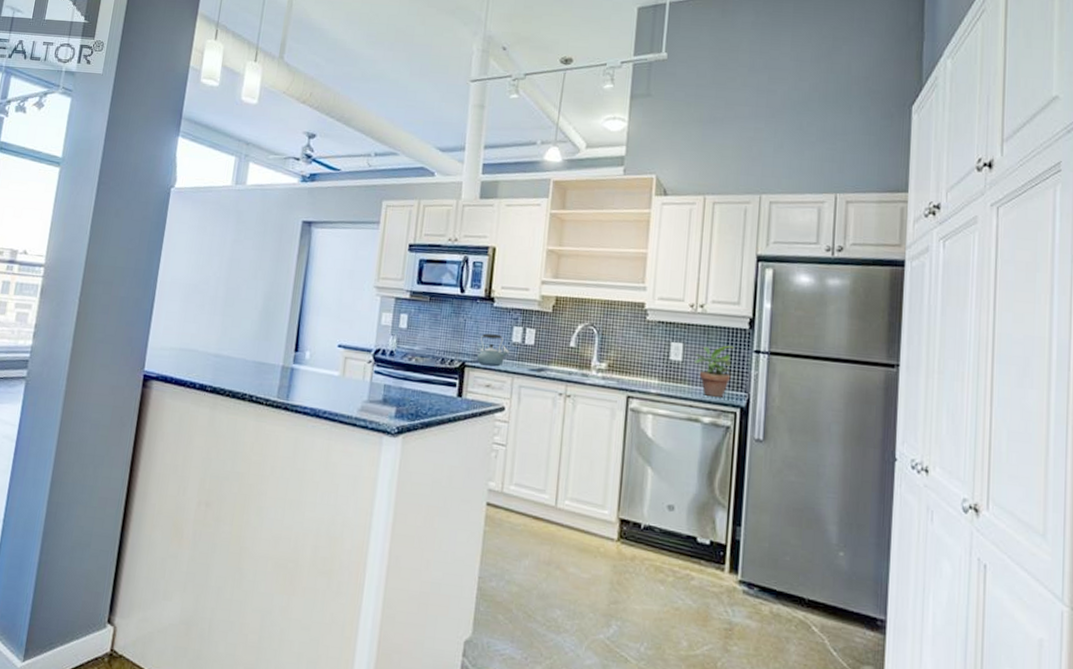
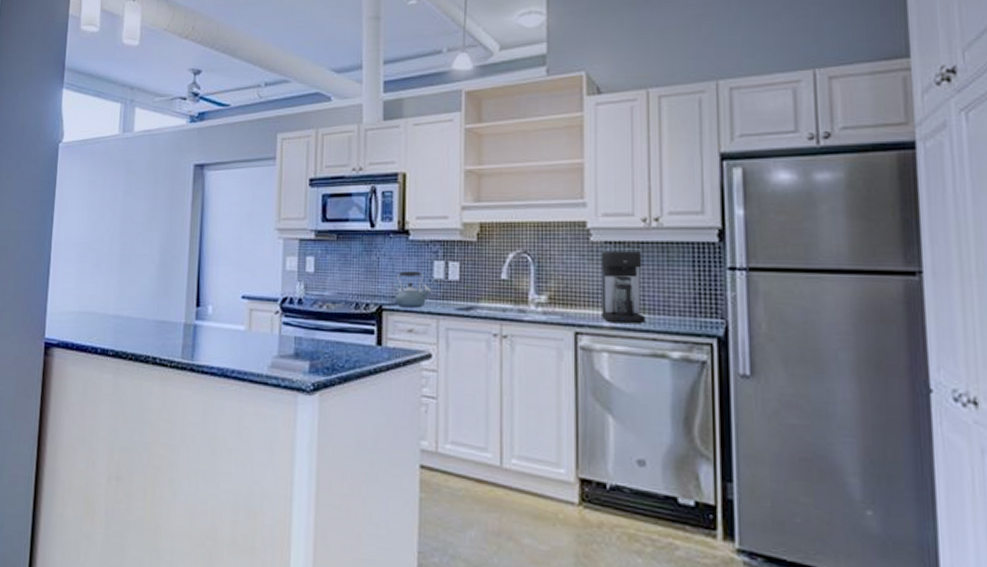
coffee maker: none [650,329,688,392] -> present [601,251,646,323]
potted plant: present [694,345,734,397] -> none [654,263,703,326]

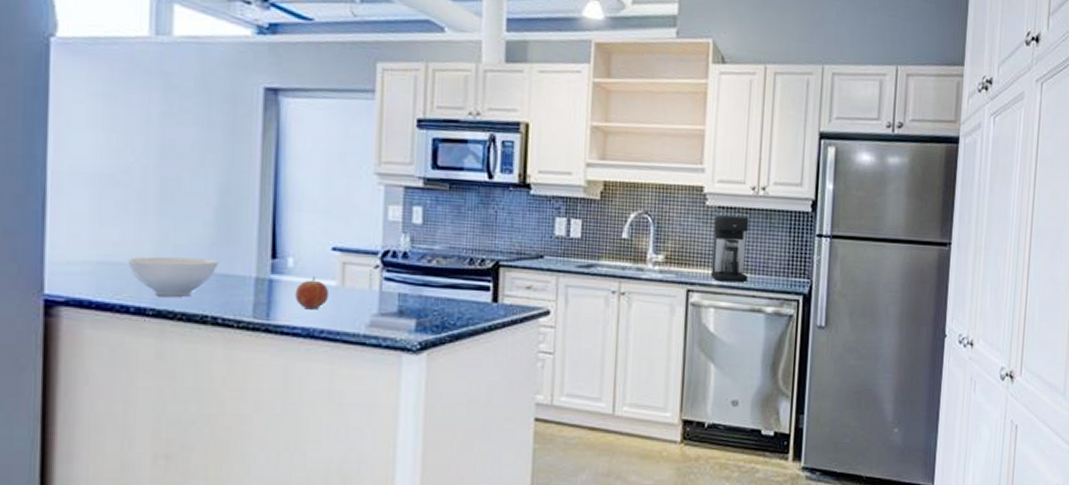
bowl: none [97,306,158,341] -> present [127,256,218,298]
fruit: none [213,322,239,352] -> present [295,277,330,310]
kettle: present [394,271,432,308] -> none [512,227,553,265]

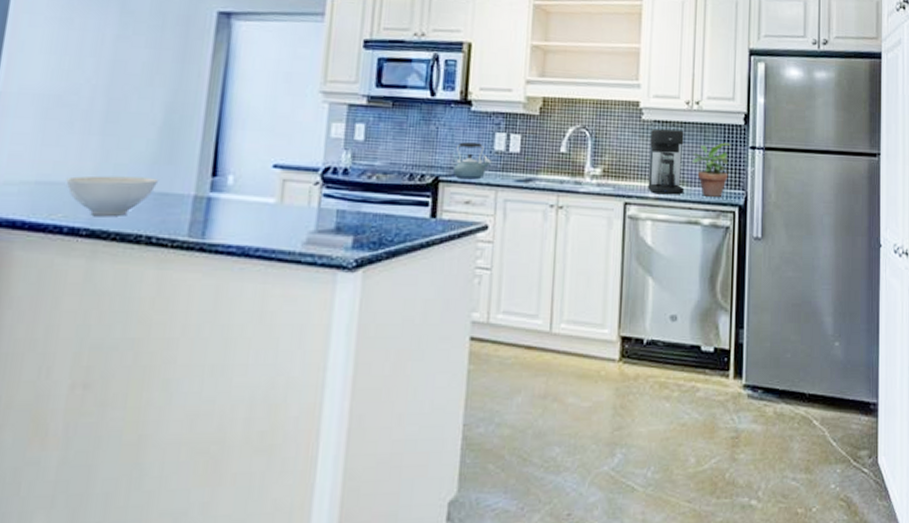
fruit: present [295,277,330,310] -> none [232,194,268,228]
kettle: none [512,227,553,265] -> present [452,142,492,180]
potted plant: none [757,230,797,285] -> present [692,142,731,197]

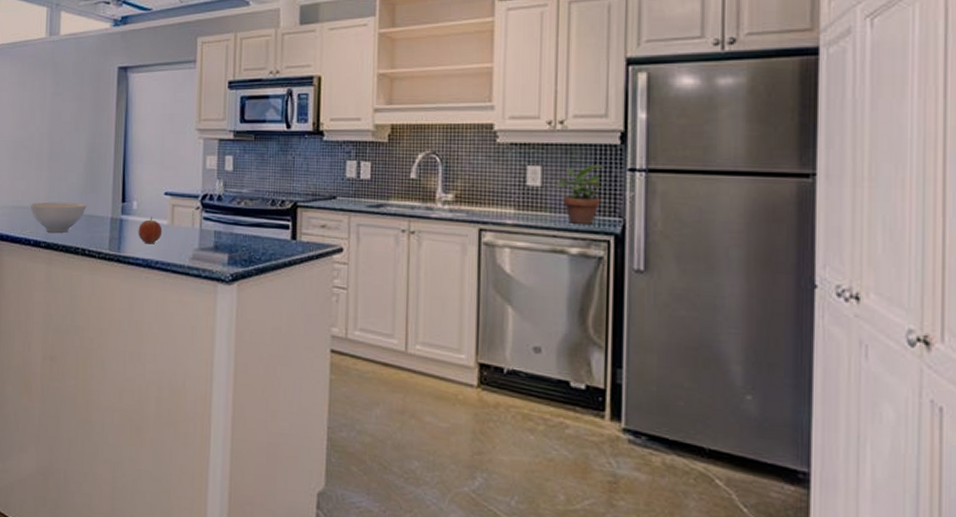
fruit: none [232,194,268,228] -> present [138,217,163,244]
kettle: present [452,142,492,180] -> none [308,170,345,205]
coffee maker: present [648,129,685,194] -> none [505,152,547,221]

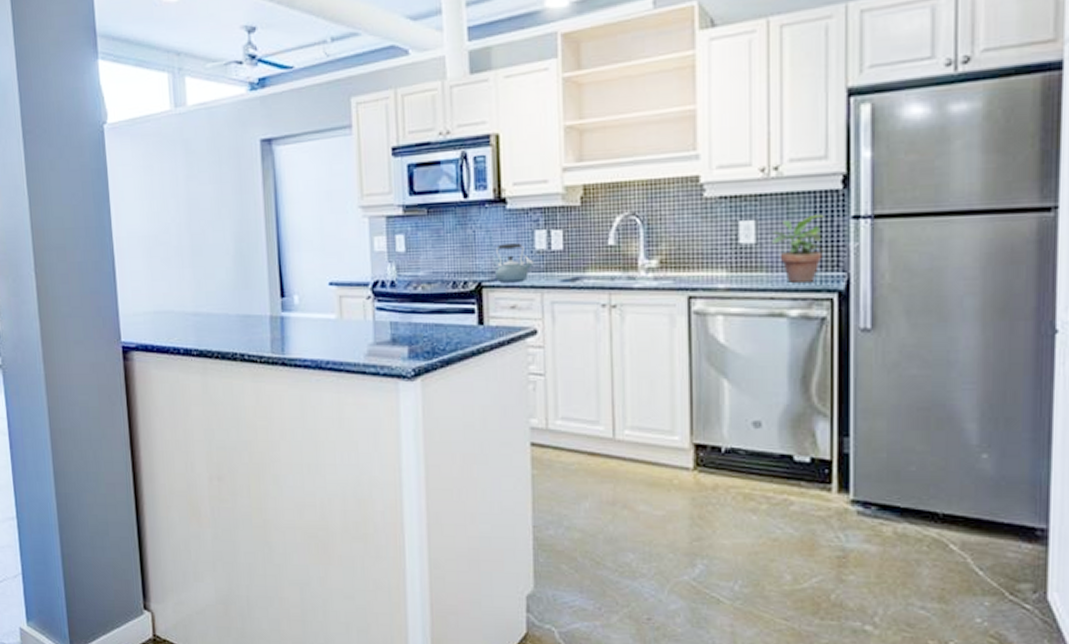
bowl: present [30,201,86,234] -> none [174,302,240,339]
fruit: present [138,217,163,244] -> none [302,311,331,343]
kettle: none [308,170,345,205] -> present [494,243,535,283]

